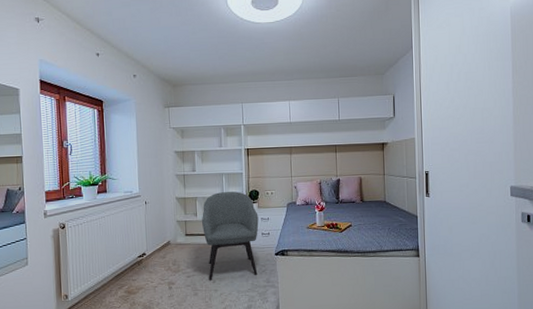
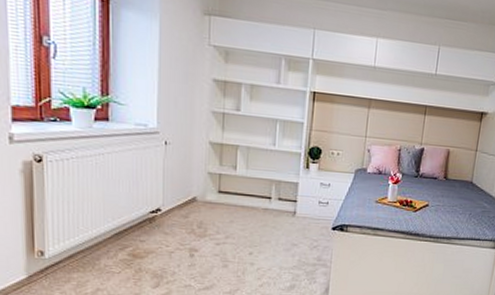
chair: present [202,191,259,281] -> none [242,143,318,252]

